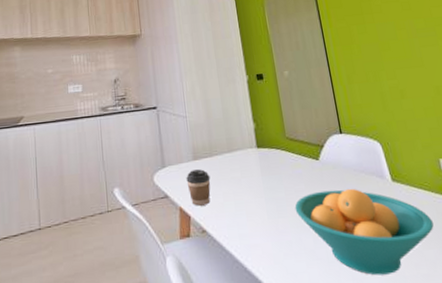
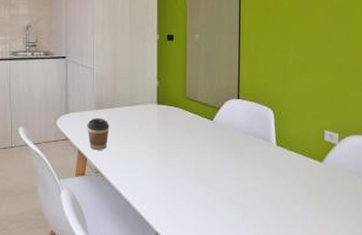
fruit bowl: present [294,188,434,276] -> none [183,148,305,222]

